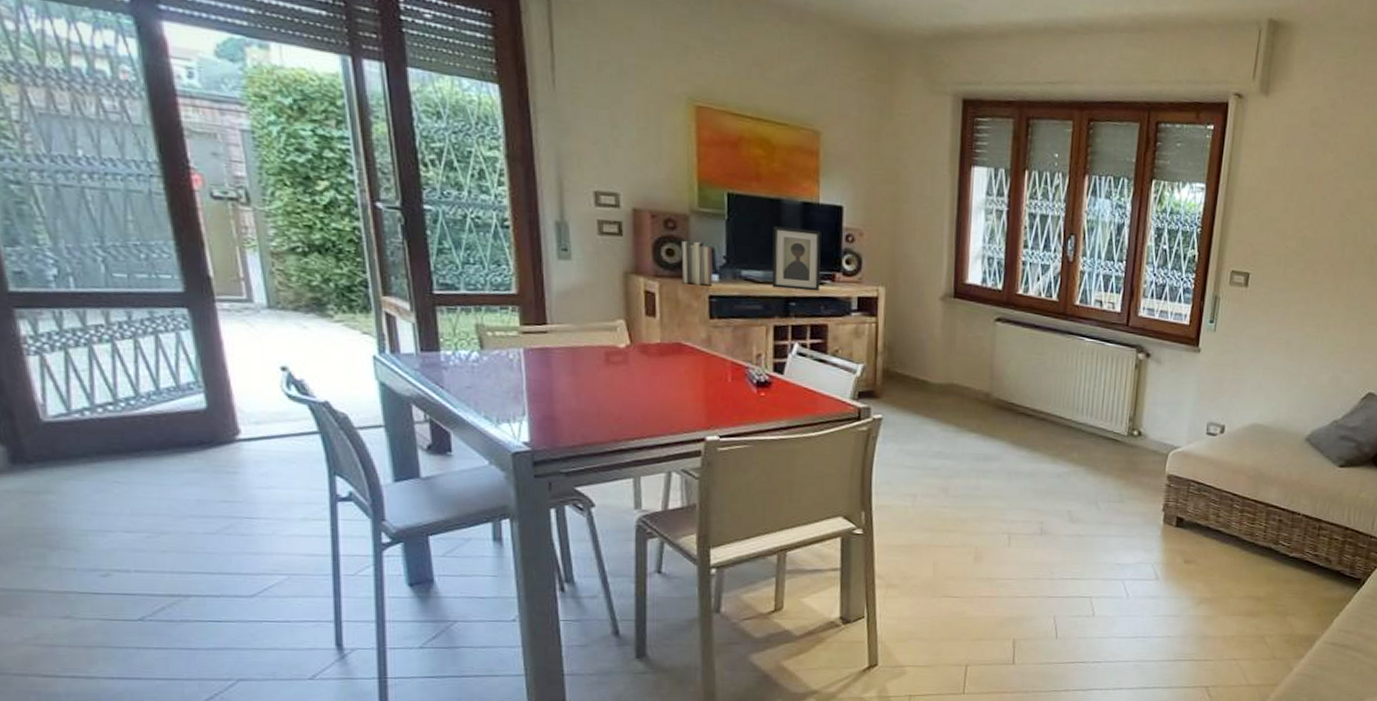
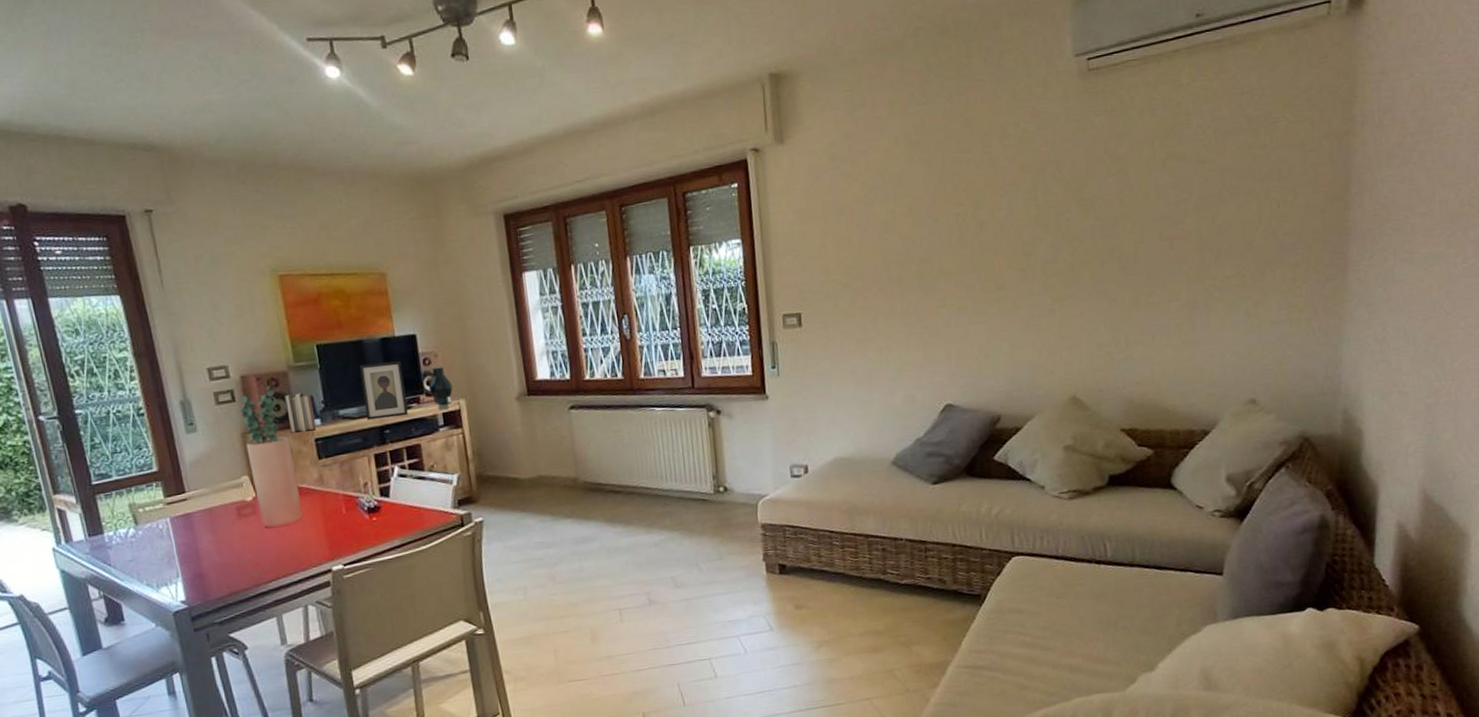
vase: none [627,217,683,384] -> present [240,377,304,529]
vase: none [847,247,874,293] -> present [428,367,453,409]

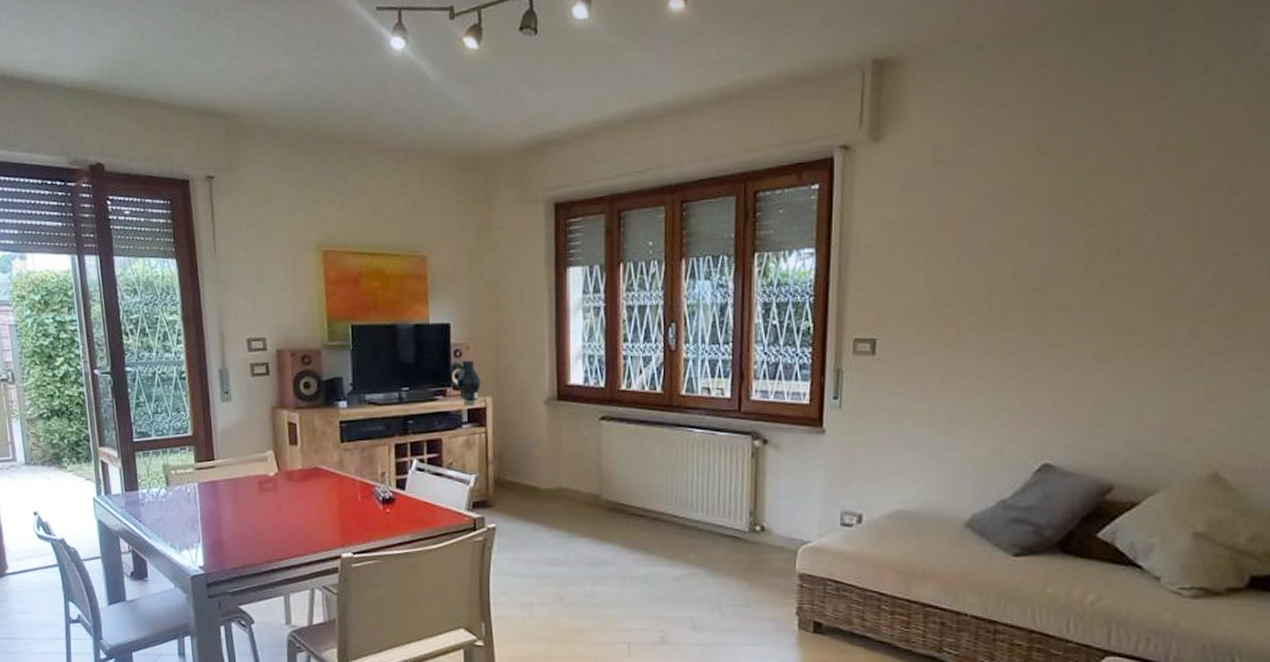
vase: present [240,377,304,529] -> none [273,354,321,507]
books: present [285,392,317,433] -> none [316,372,343,413]
picture frame: present [359,361,408,420] -> none [390,349,433,408]

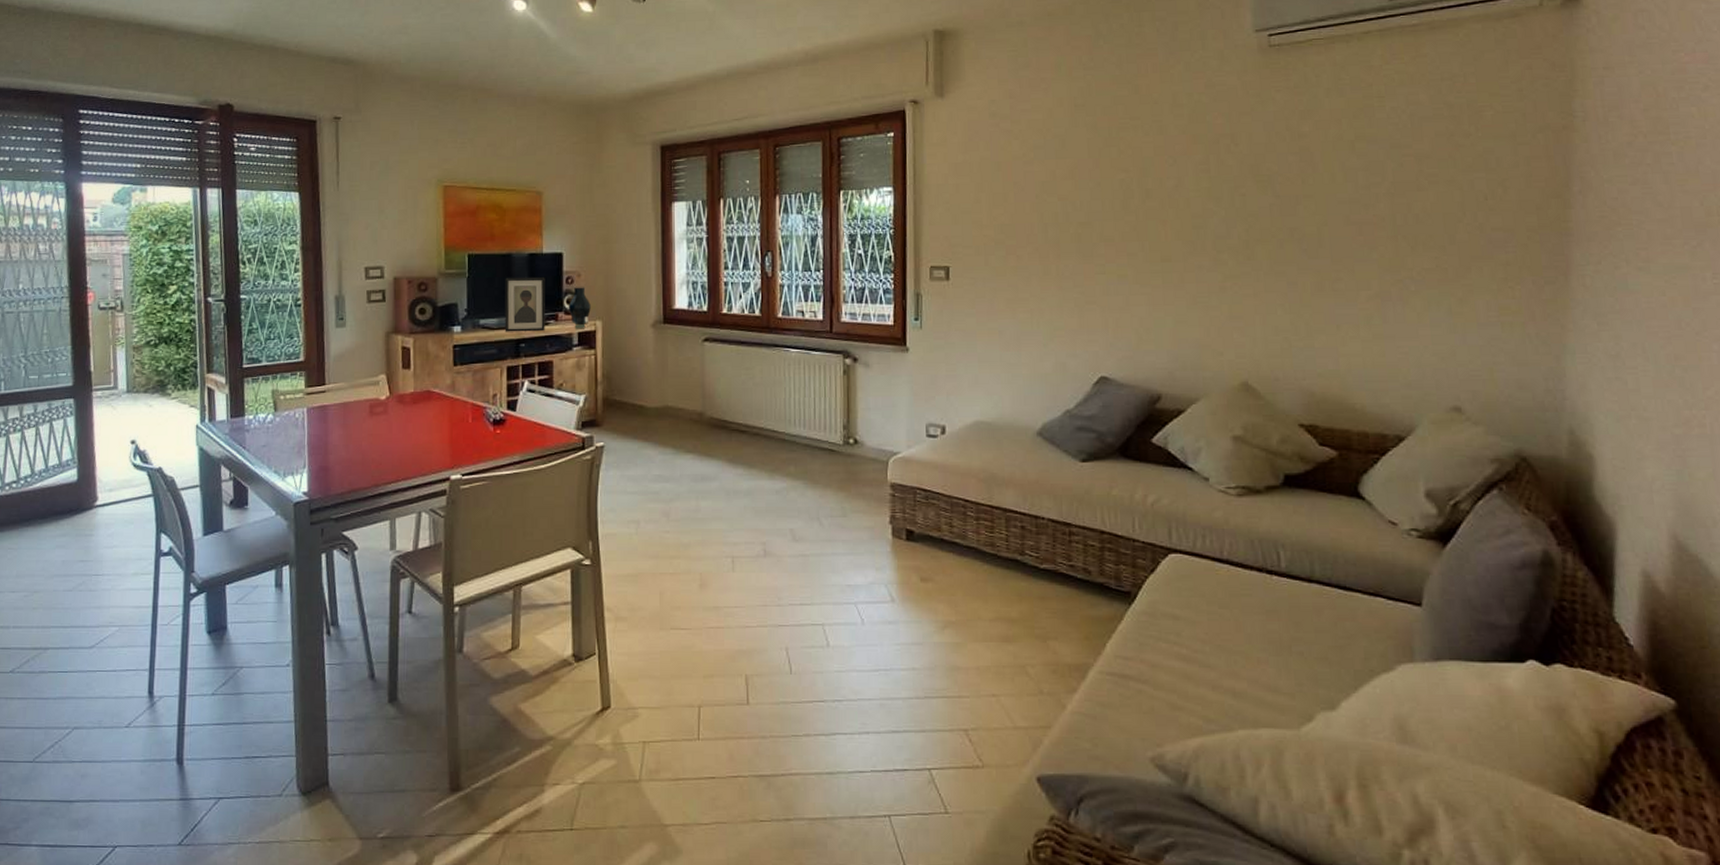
picture frame: none [390,349,433,408] -> present [505,277,545,332]

